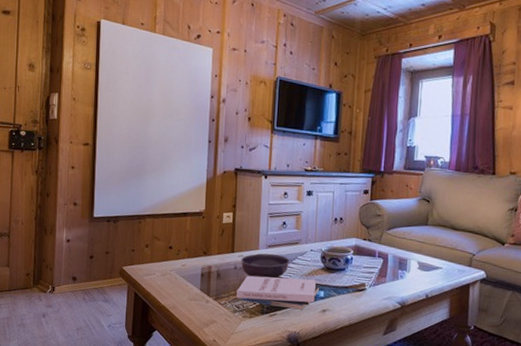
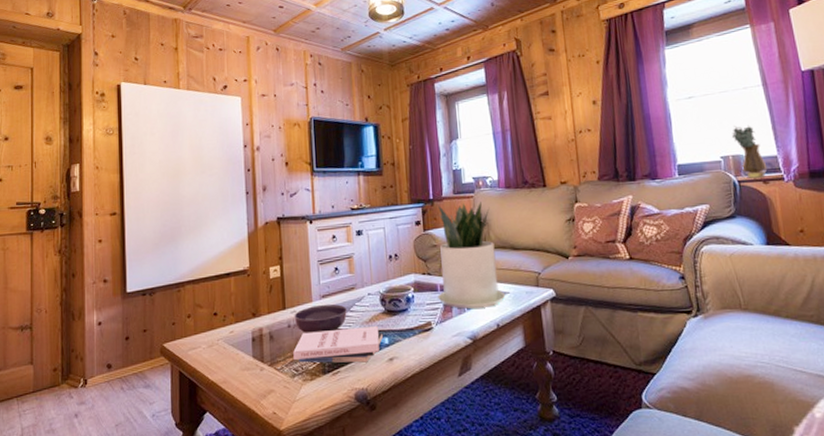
planter: none [374,178,439,279] -> present [438,202,506,309]

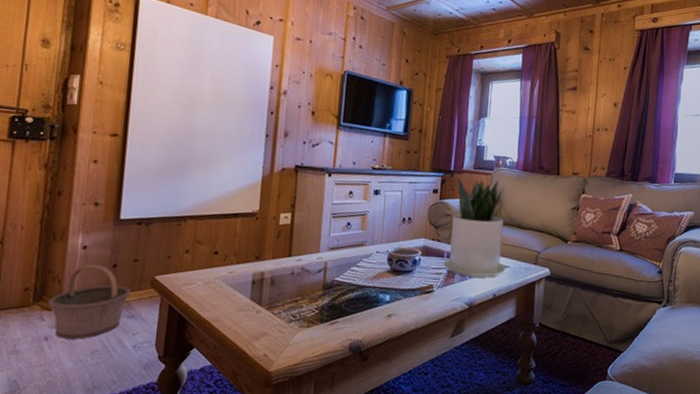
basket: none [74,339,145,414] -> present [48,265,132,339]
books: present [293,326,383,363] -> none [292,281,385,316]
bowl: present [294,304,348,333] -> none [299,257,354,284]

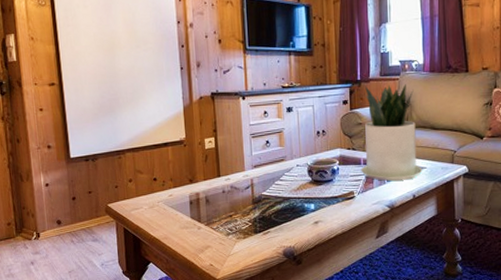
basket: present [48,265,132,339] -> none [28,199,92,262]

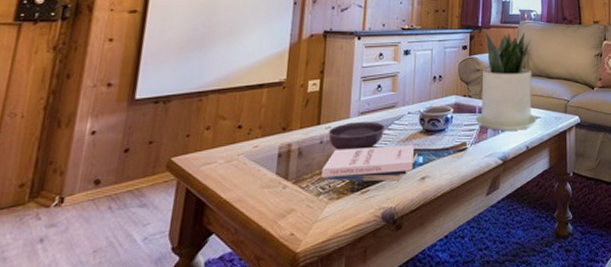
books: none [227,194,309,225] -> present [321,145,417,182]
bowl: none [228,174,278,198] -> present [328,122,386,150]

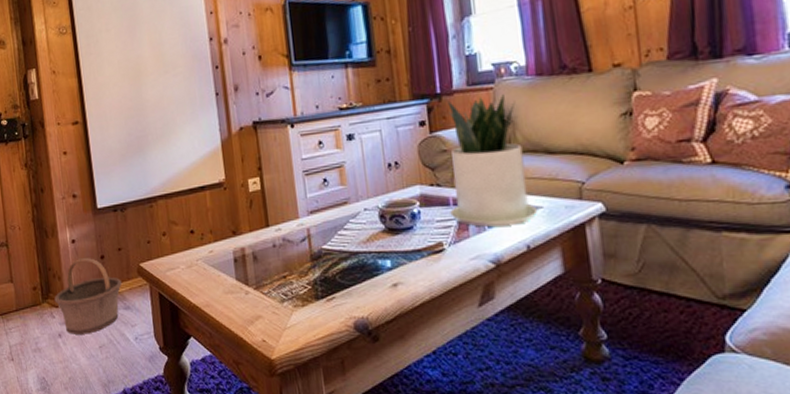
basket: none [46,151,145,238] -> present [54,258,123,334]
books: present [321,145,417,182] -> none [280,247,384,288]
bowl: present [328,122,386,150] -> none [279,221,341,254]

